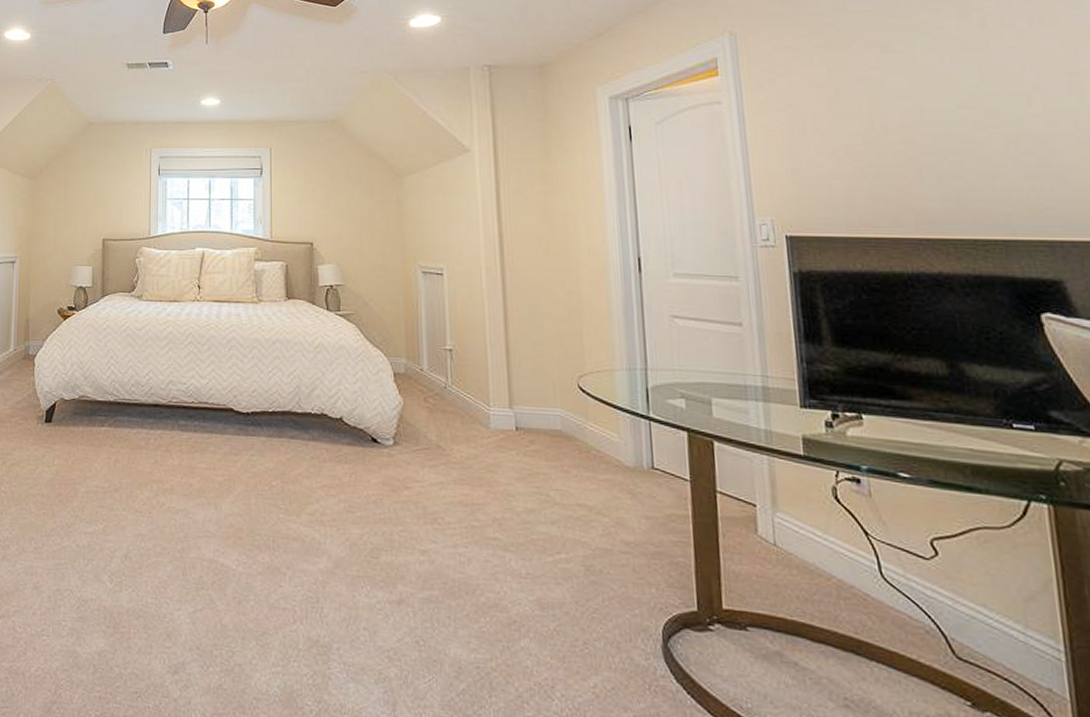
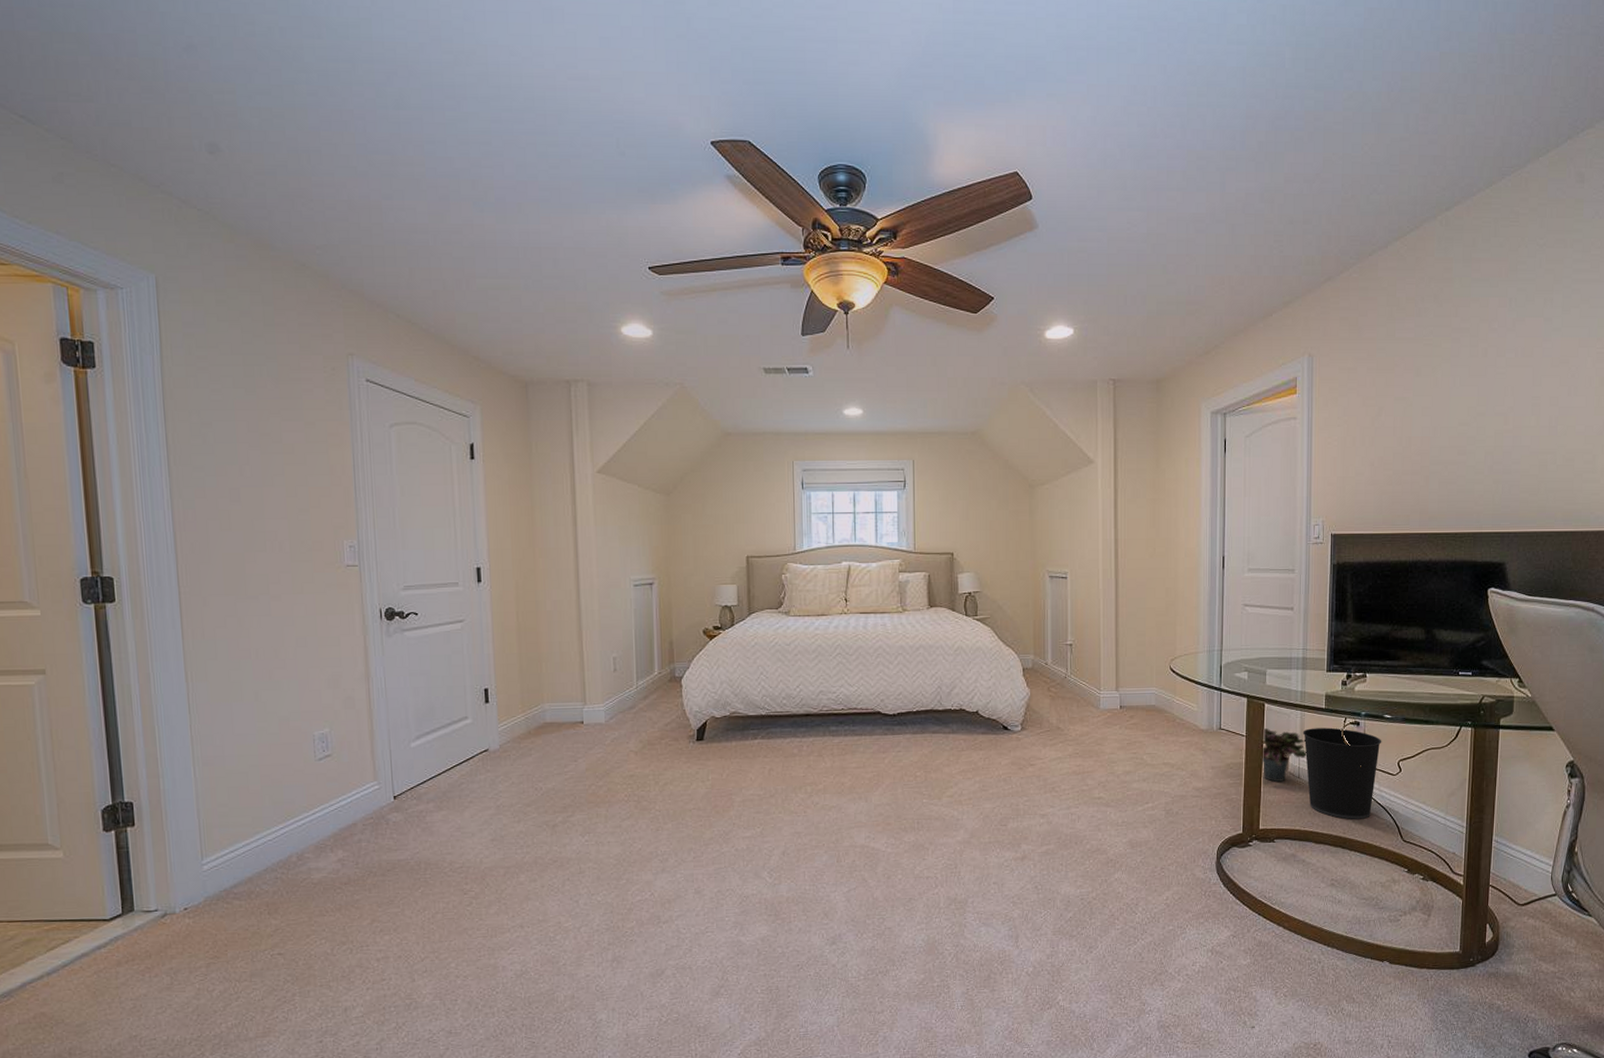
potted plant: none [713,472,784,549] -> present [1260,727,1307,783]
wastebasket: none [773,480,900,617] -> present [1302,727,1382,820]

